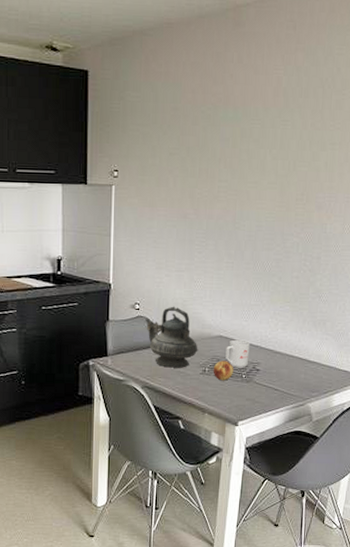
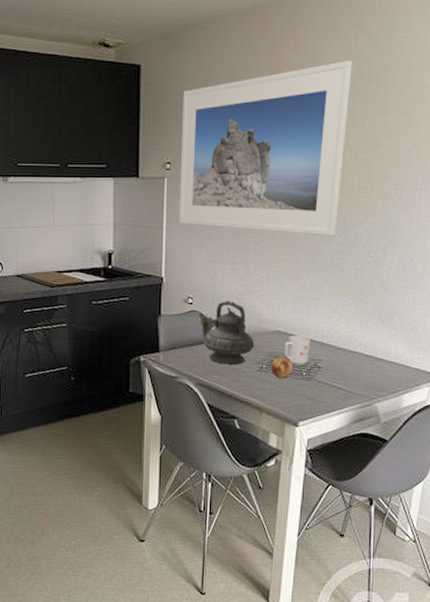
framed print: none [126,74,292,246] -> present [178,60,353,236]

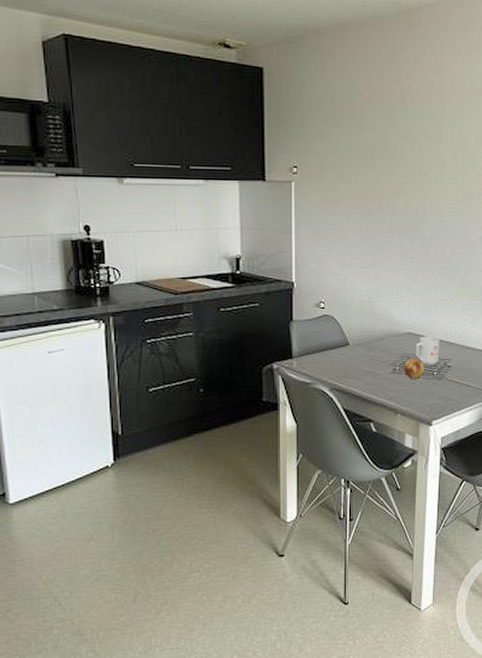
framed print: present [178,60,353,236] -> none [307,73,466,240]
teapot: present [198,300,255,365] -> none [331,303,387,368]

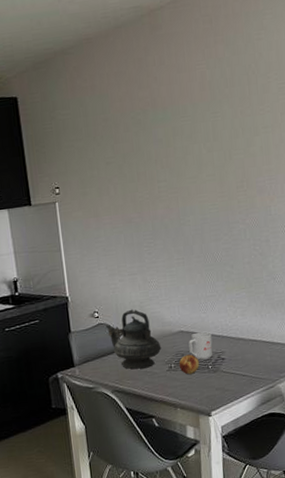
teapot: none [331,303,387,368] -> present [105,309,162,370]

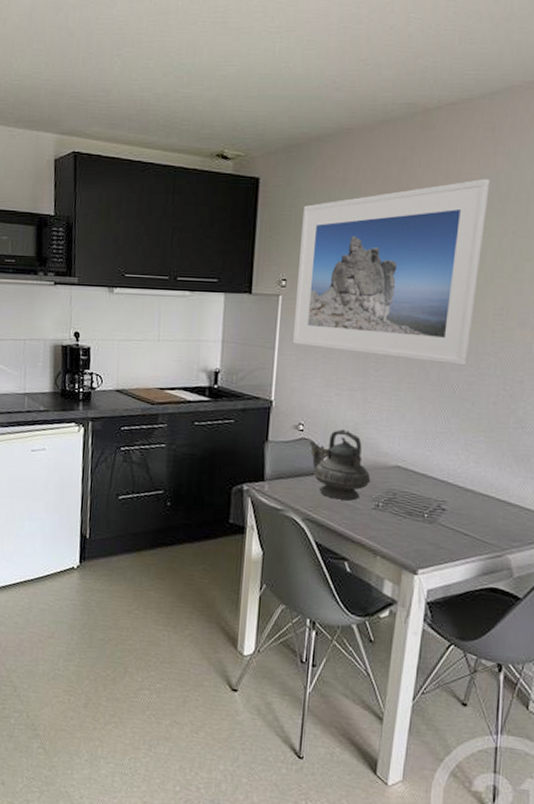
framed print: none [61,67,222,244] -> present [292,178,490,366]
fruit: present [179,354,200,375] -> none [388,495,414,520]
mug: present [188,332,213,361] -> none [403,471,435,506]

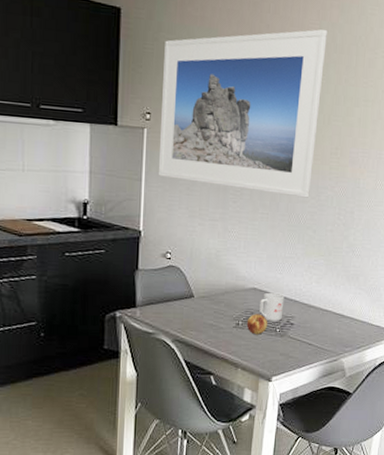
teapot: present [309,429,371,501] -> none [177,256,232,321]
fruit: none [388,495,414,520] -> present [246,314,268,335]
mug: none [403,471,435,506] -> present [259,292,284,322]

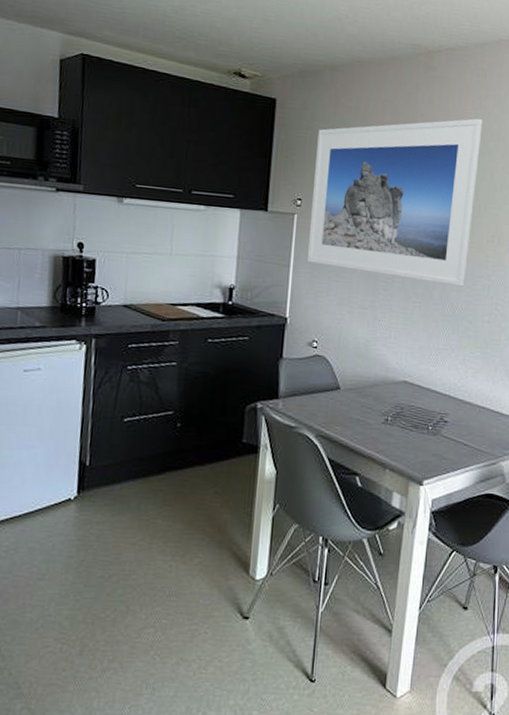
fruit: present [246,314,268,335] -> none [396,409,420,433]
mug: present [259,292,284,322] -> none [410,386,438,419]

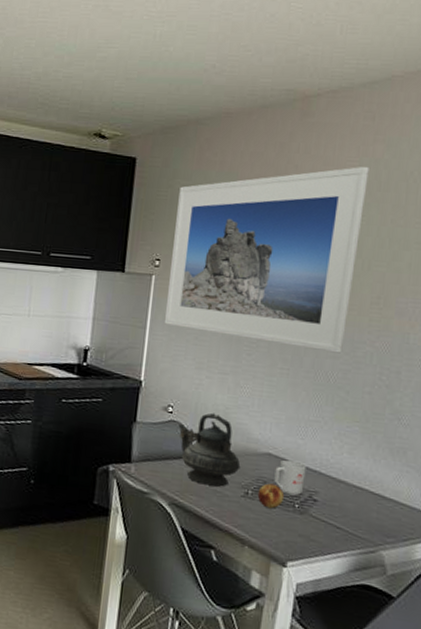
teapot: none [323,346,381,416] -> present [178,413,241,487]
fruit: none [396,409,420,433] -> present [257,483,285,509]
mug: none [410,386,438,419] -> present [274,459,306,496]

